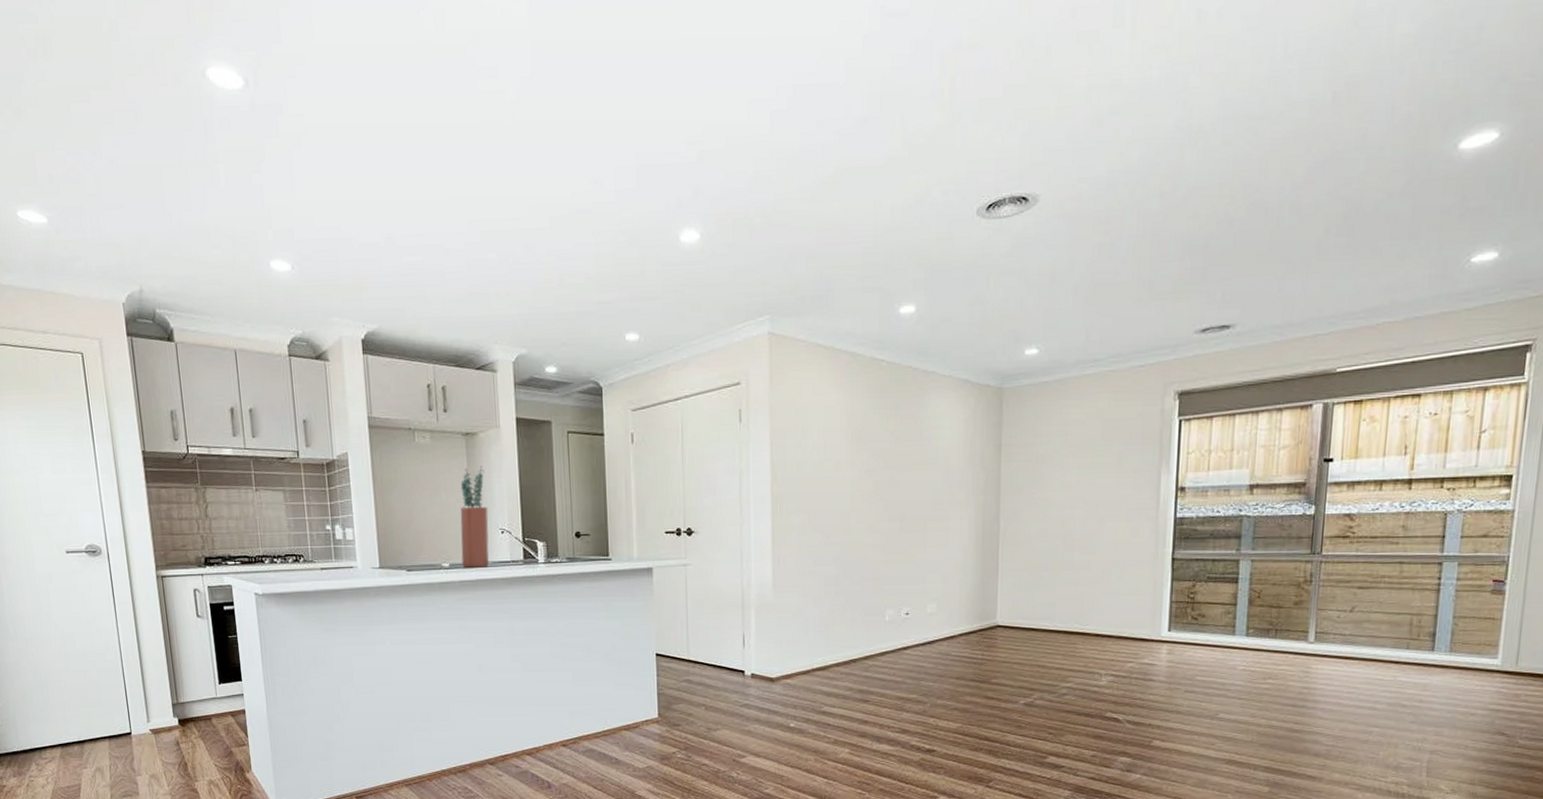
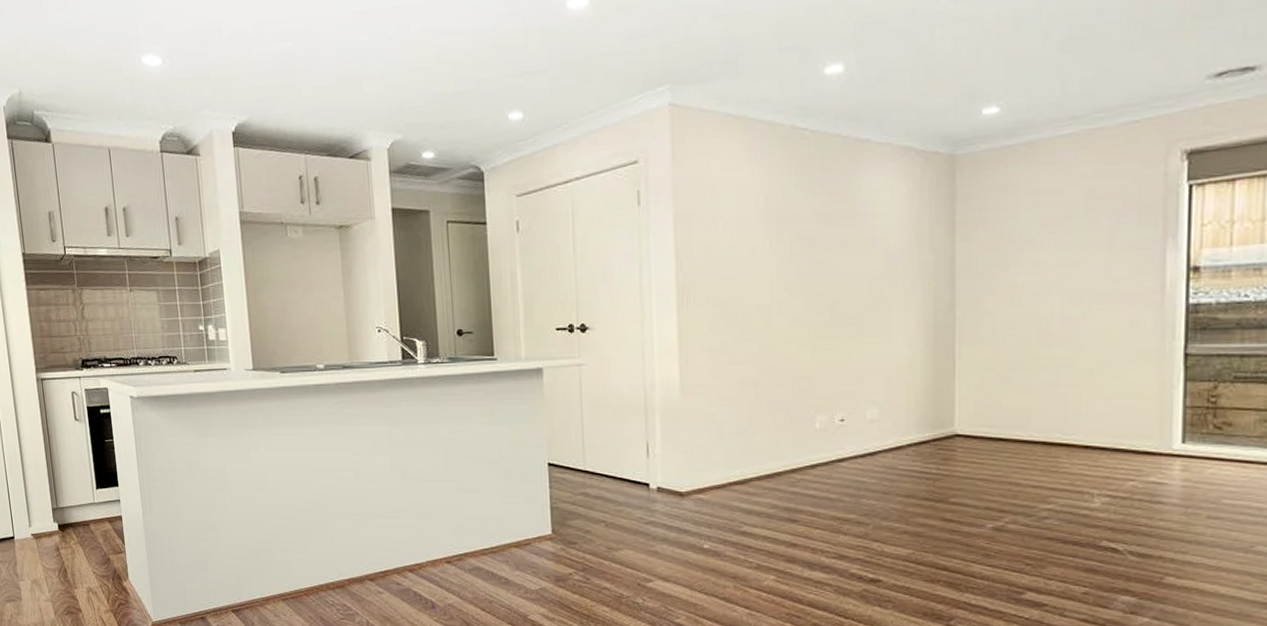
vase: present [460,466,489,568] -> none [334,260,366,369]

